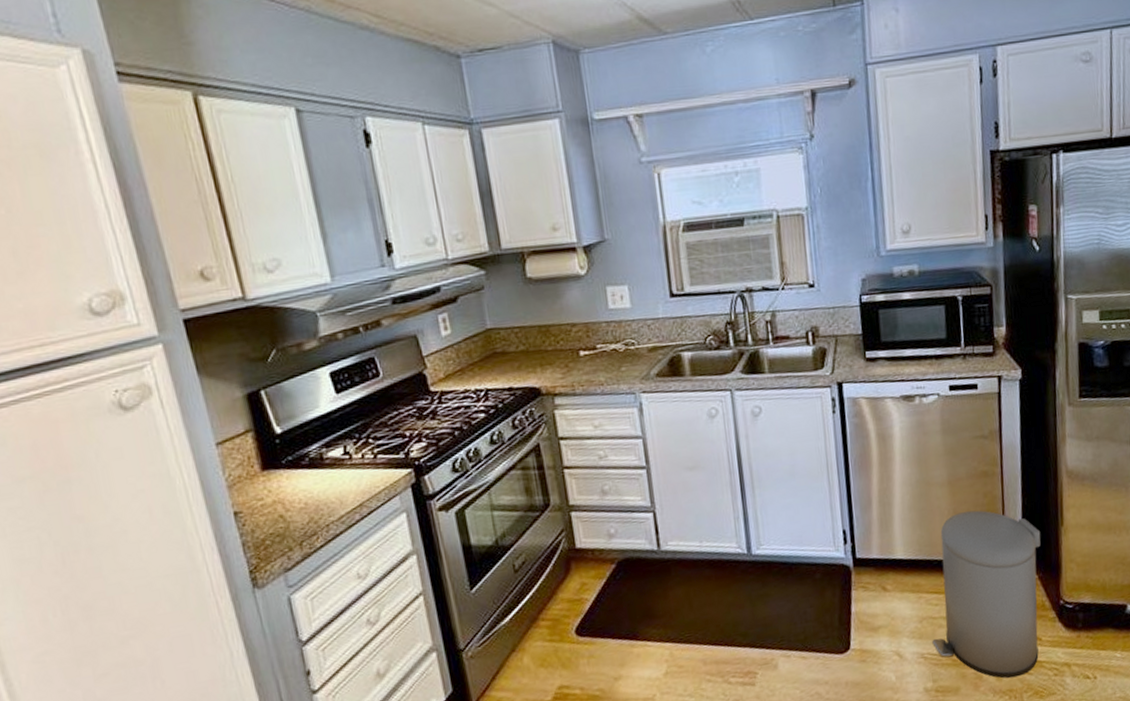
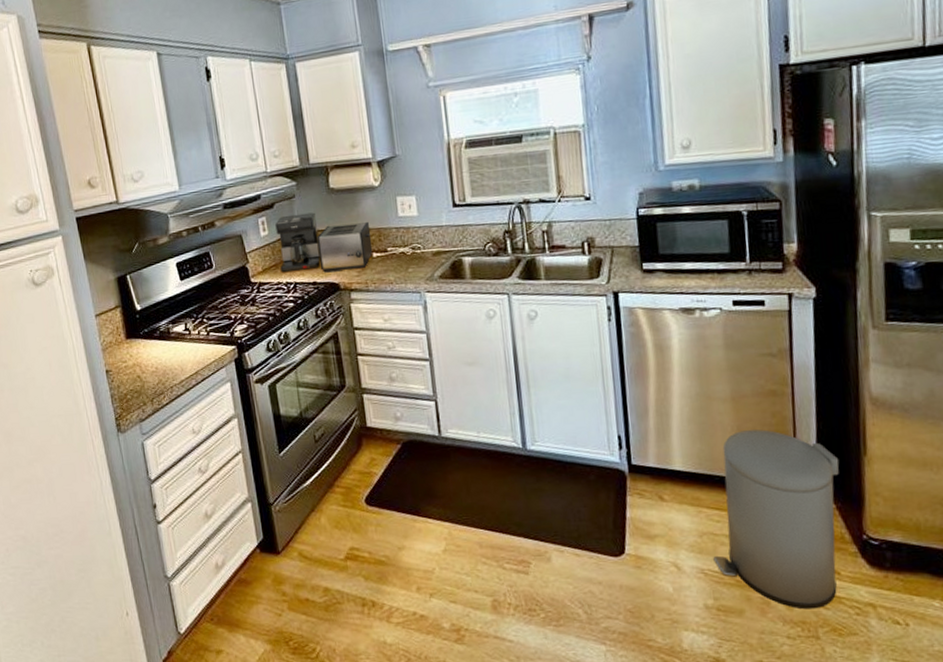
coffee maker: none [460,306,518,379] -> present [275,212,321,273]
toaster: none [512,315,580,376] -> present [316,221,373,273]

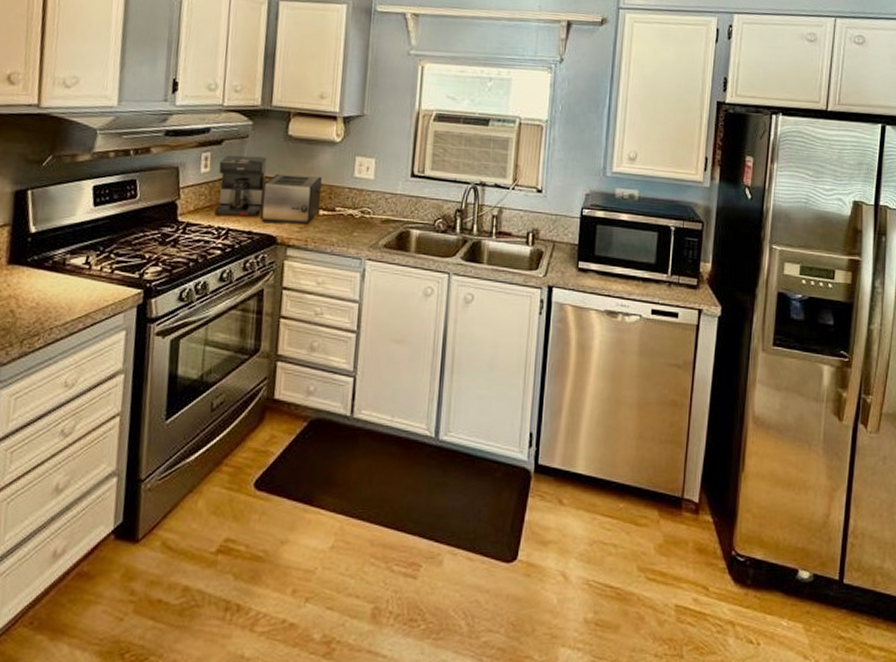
pedal bin: present [713,429,840,610] -> none [599,438,721,626]

